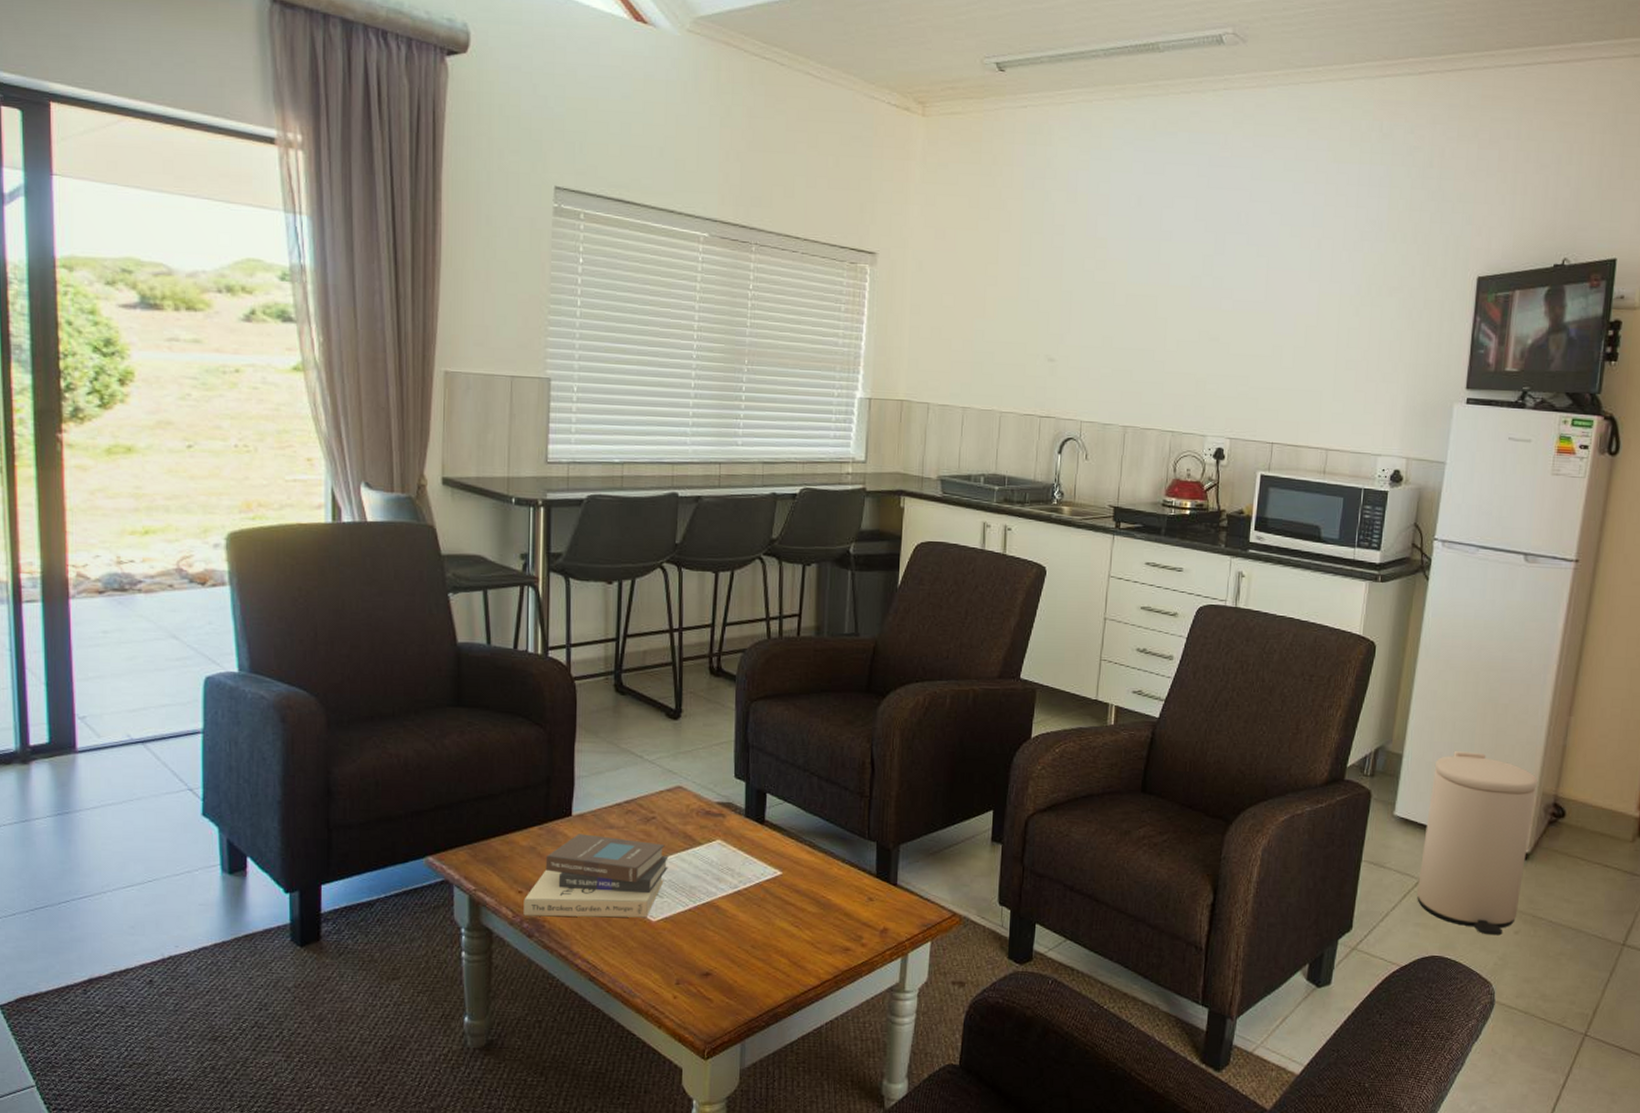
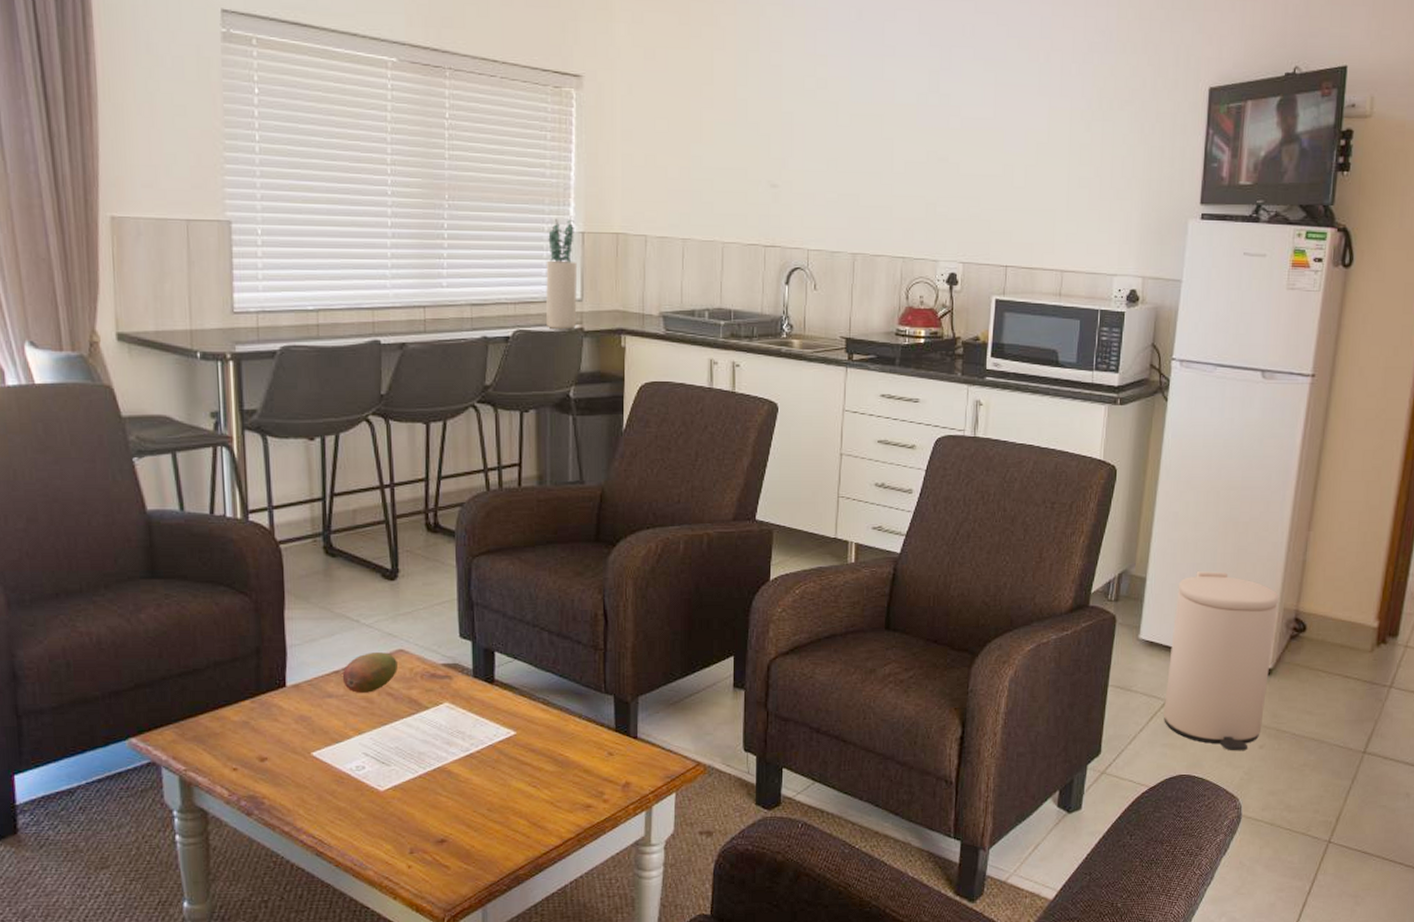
books: present [523,833,669,918] -> none [239,705,394,794]
fruit: none [623,787,675,826] -> present [342,652,398,693]
vase: none [832,383,863,490] -> present [546,216,578,330]

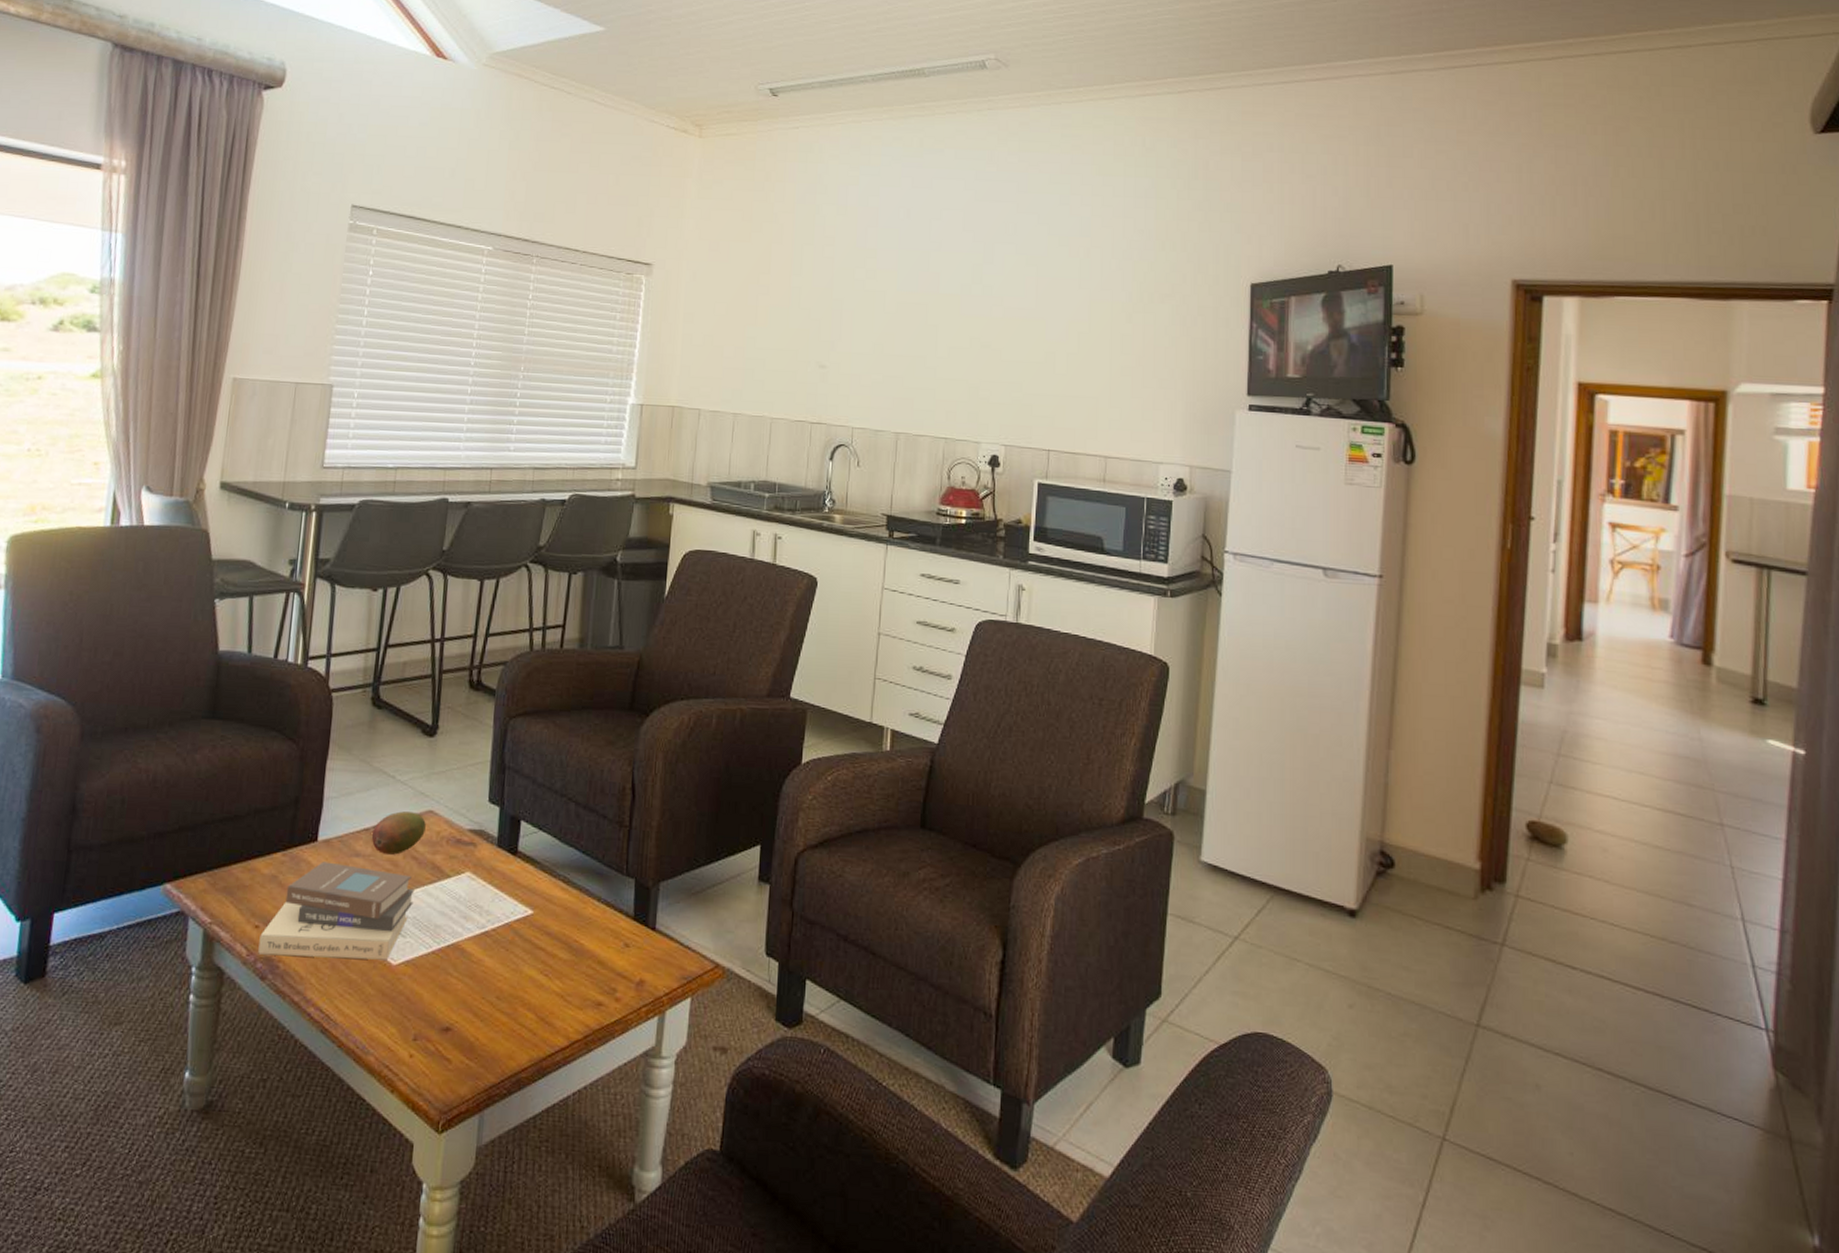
books: none [239,705,394,794] -> present [258,861,415,960]
vase: present [546,216,578,330] -> none [601,389,635,496]
pedal bin: present [1164,571,1279,751] -> none [1233,787,1360,1010]

